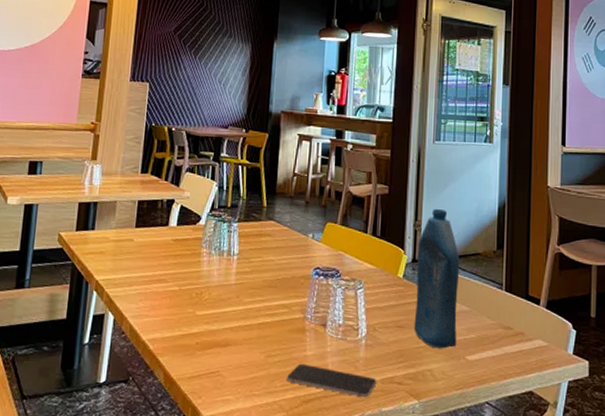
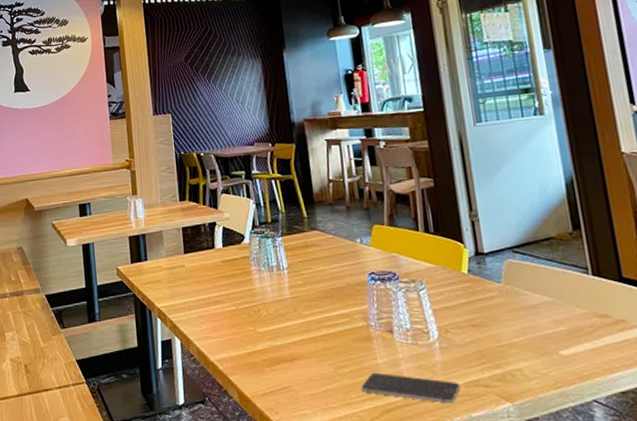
bottle: present [414,209,460,349] -> none [478,195,546,346]

